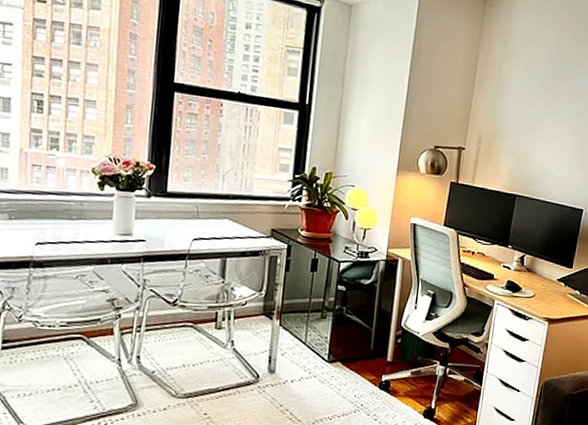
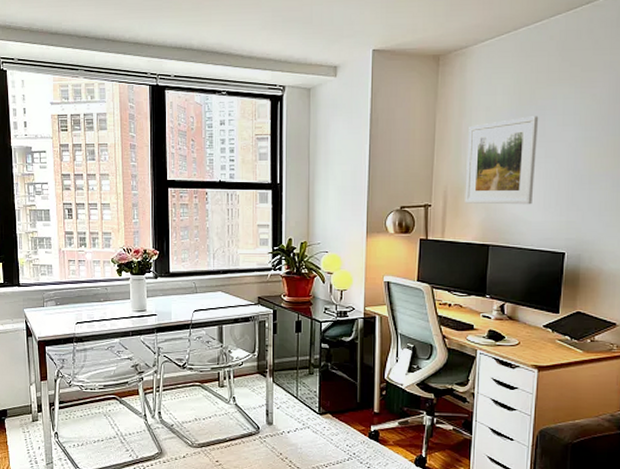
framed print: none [497,71,573,159] -> present [464,116,539,205]

